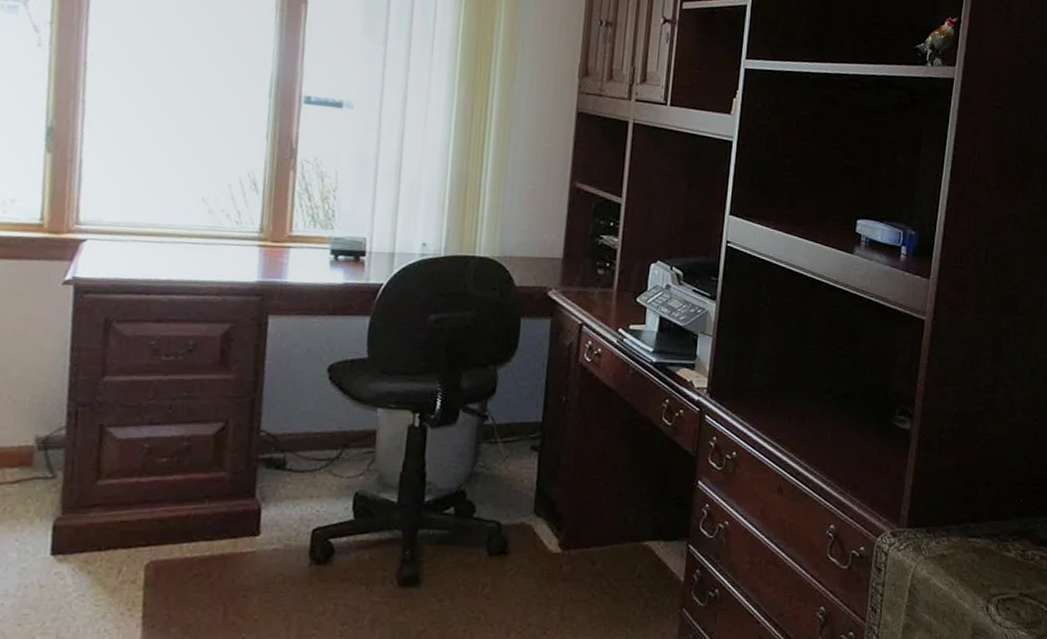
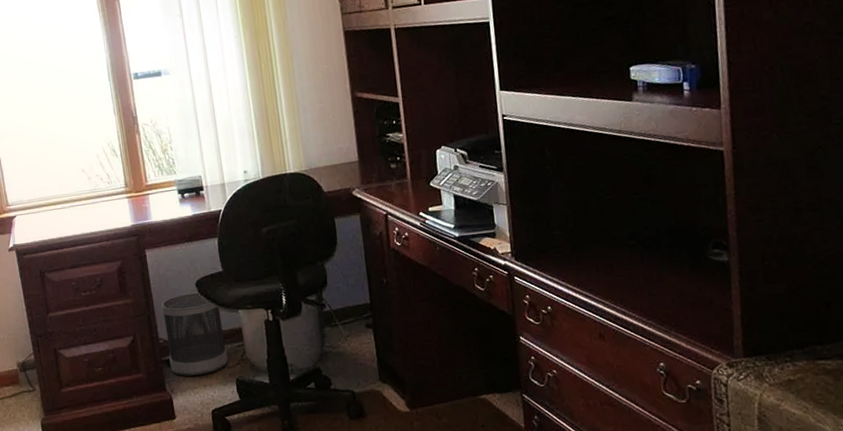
wastebasket: none [267,378,354,483] -> present [160,292,229,376]

